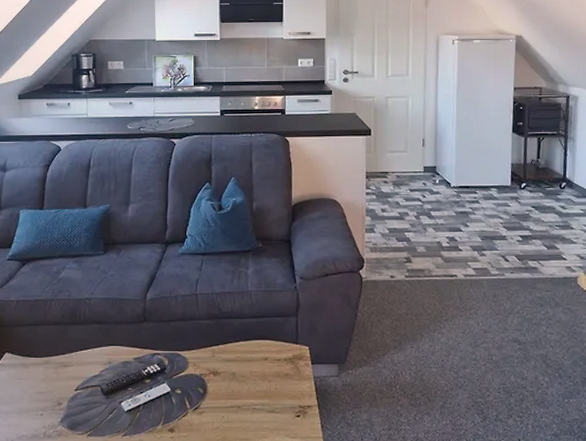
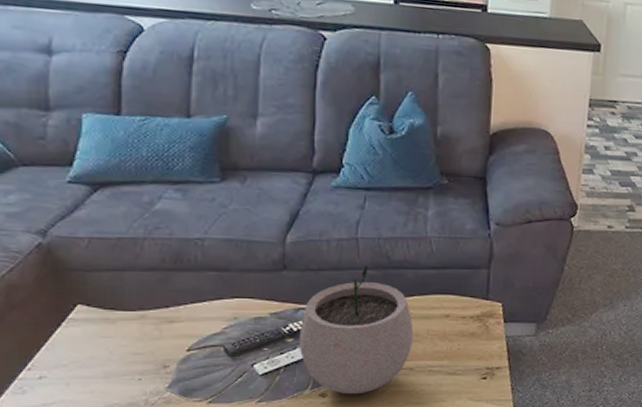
plant pot: none [154,316,240,430] -> present [298,265,414,395]

